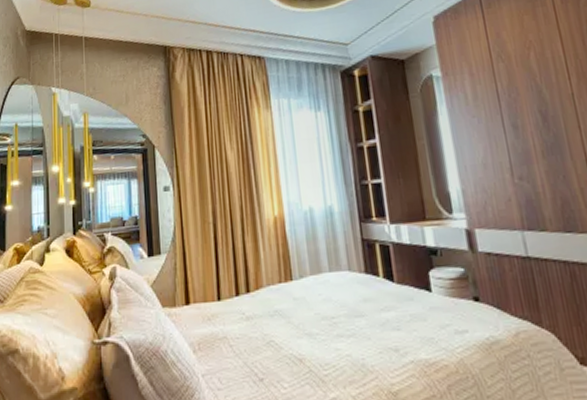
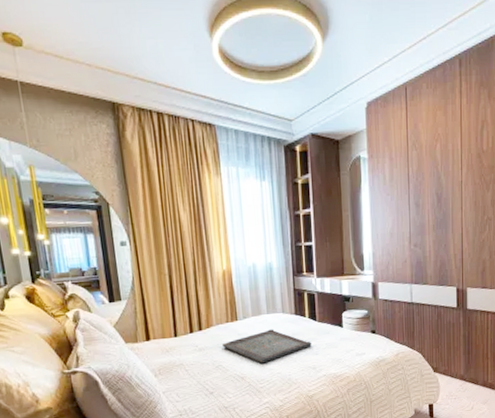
serving tray: none [275,292,390,341] -> present [222,329,312,364]

